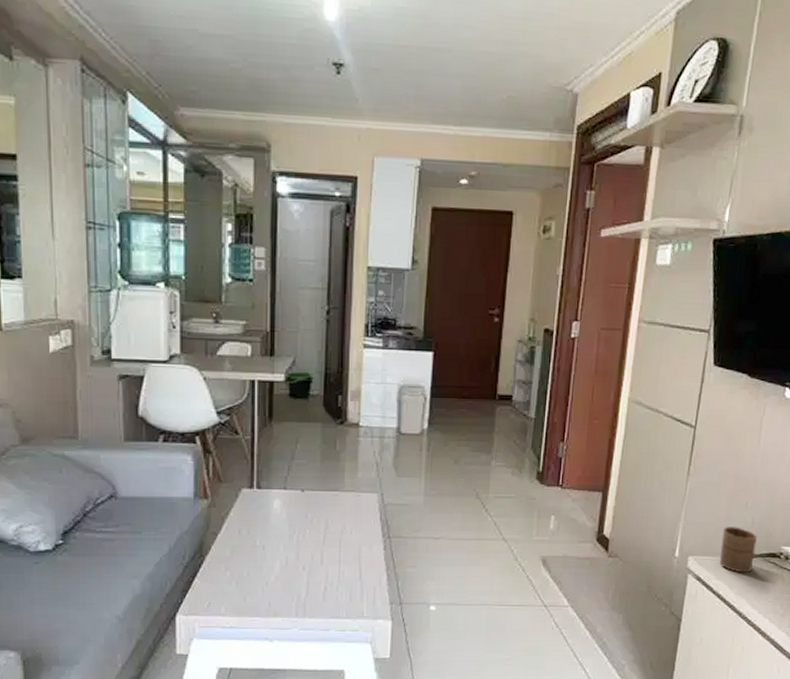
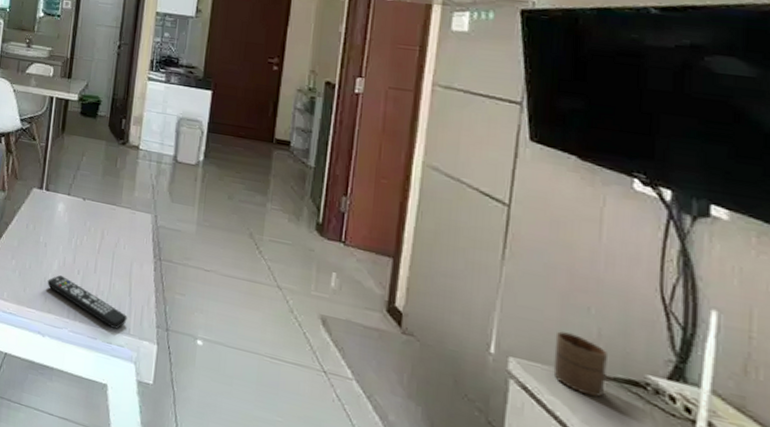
remote control: none [270,576,360,615] -> present [47,275,128,329]

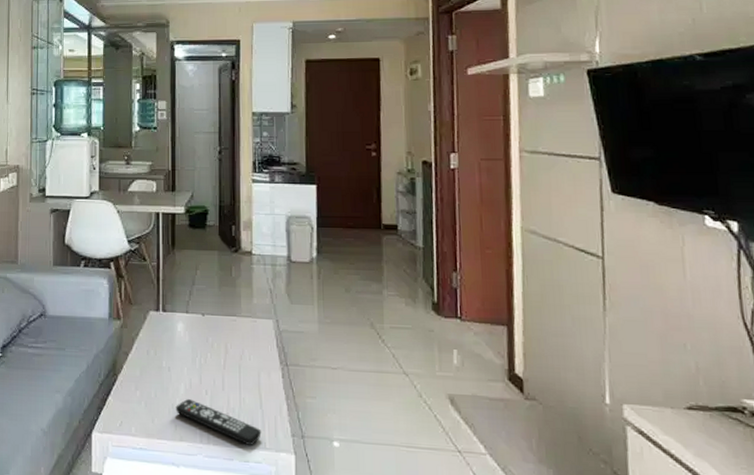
cup: present [553,331,607,398] -> none [660,370,709,430]

